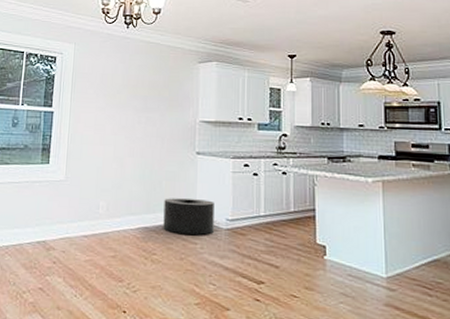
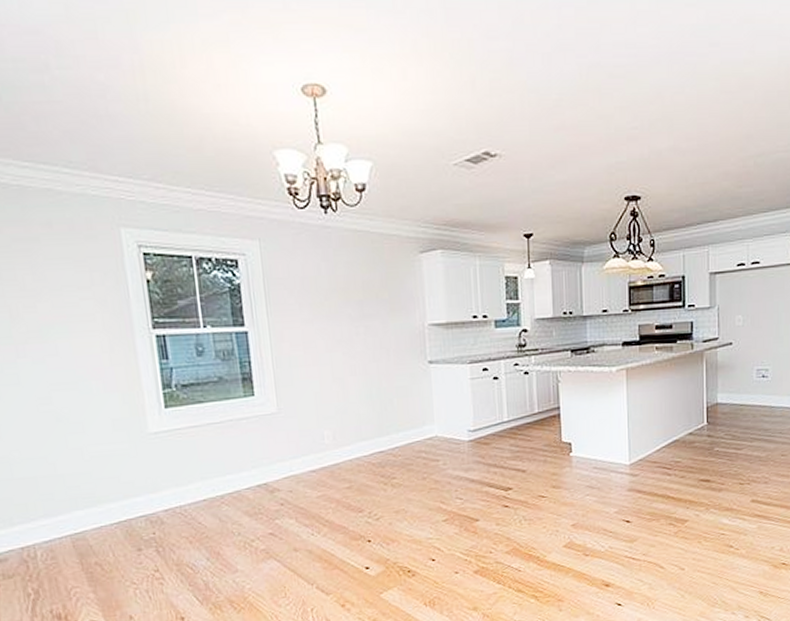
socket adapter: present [163,197,214,235] -> none [398,413,456,453]

